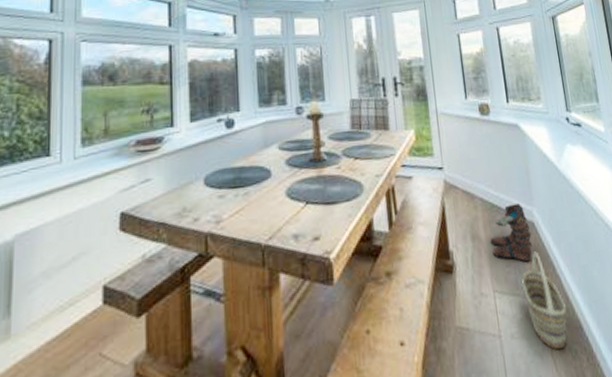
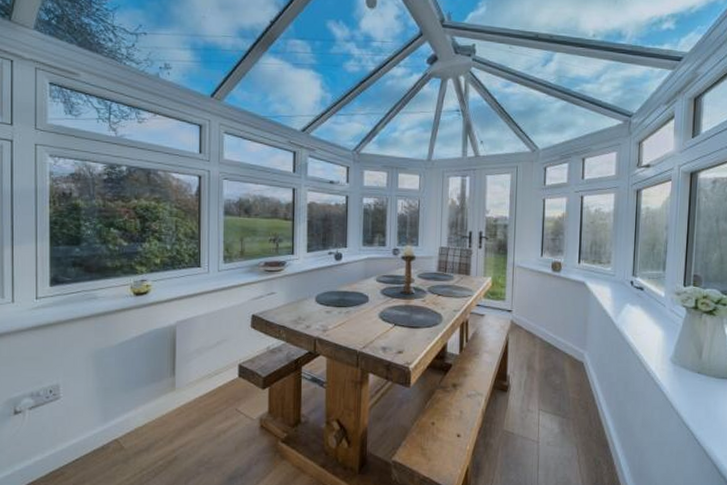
boots: present [490,203,532,262] -> none [542,346,579,392]
basket: present [521,251,568,350] -> none [563,385,598,459]

